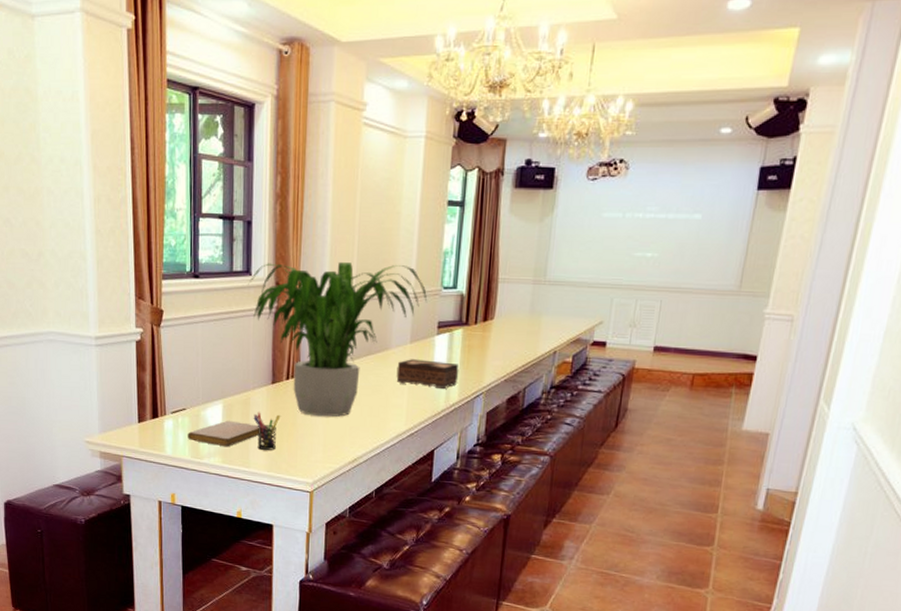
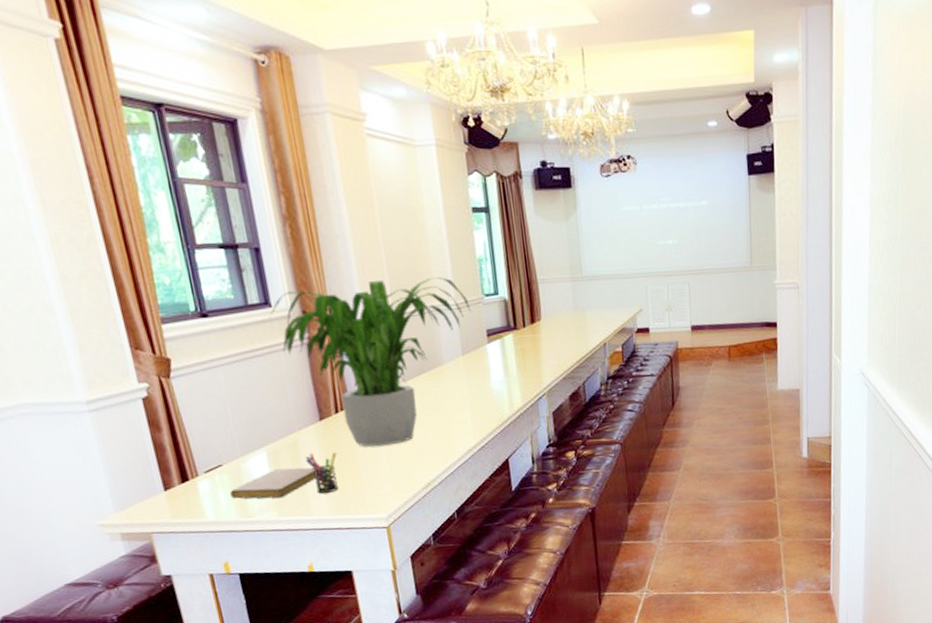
tissue box: present [396,359,459,389] -> none [453,369,518,398]

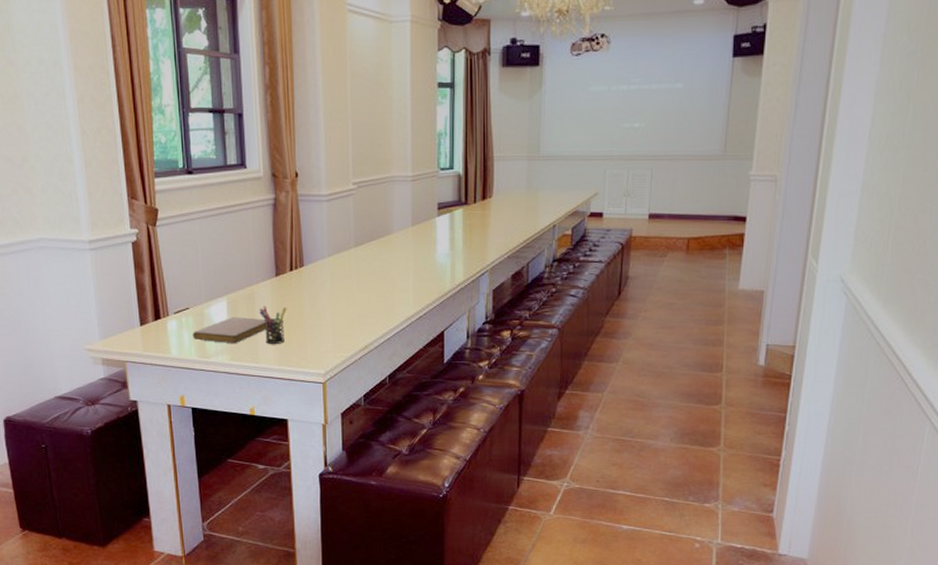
potted plant: present [269,277,472,447] -> none [243,149,426,306]

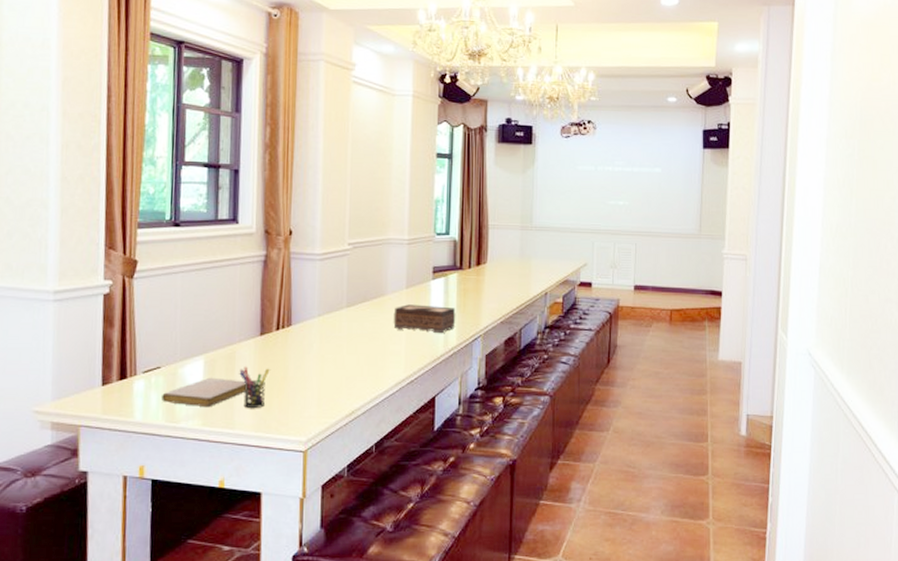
tissue box: none [400,242,462,269] -> present [393,304,456,333]

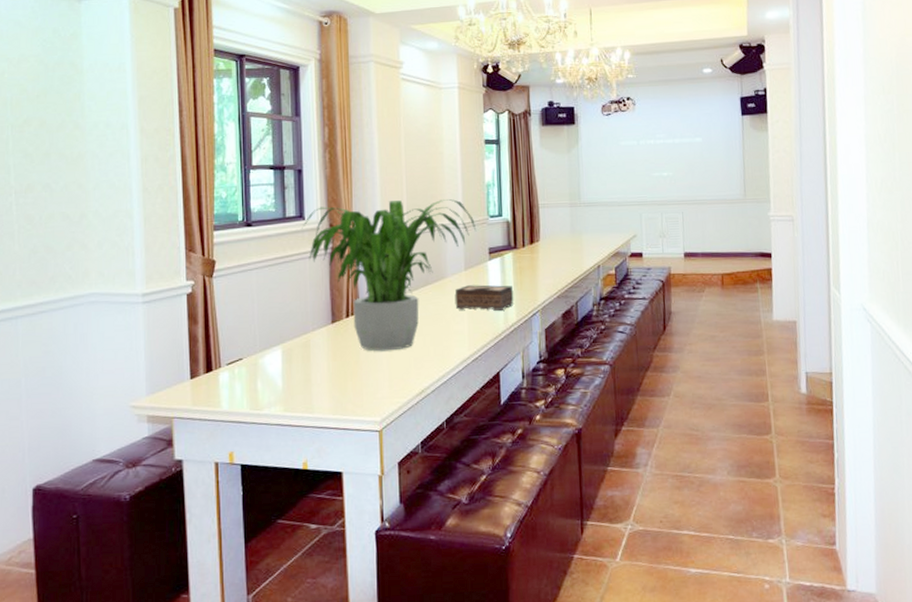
notebook: present [162,377,251,408] -> none [245,365,326,394]
potted plant: none [234,210,422,368] -> present [302,199,477,352]
pen holder: present [239,366,270,408] -> none [315,353,343,392]

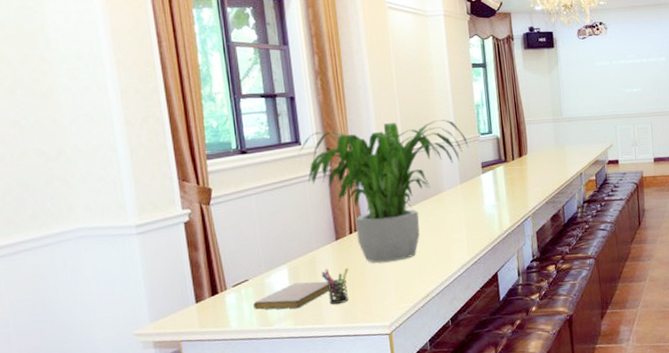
notebook: none [245,365,326,394] -> present [253,281,334,310]
pen holder: none [315,353,343,392] -> present [321,268,349,304]
tissue box: present [454,284,514,311] -> none [452,195,507,220]

